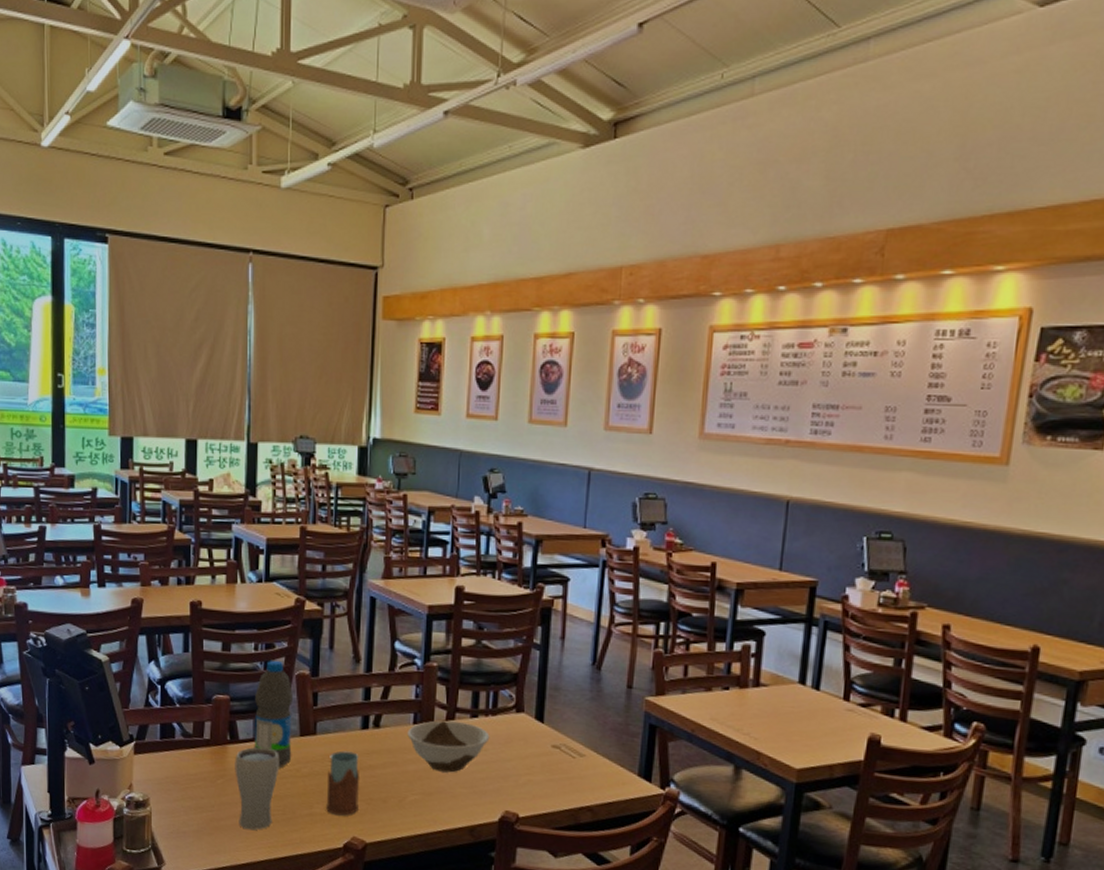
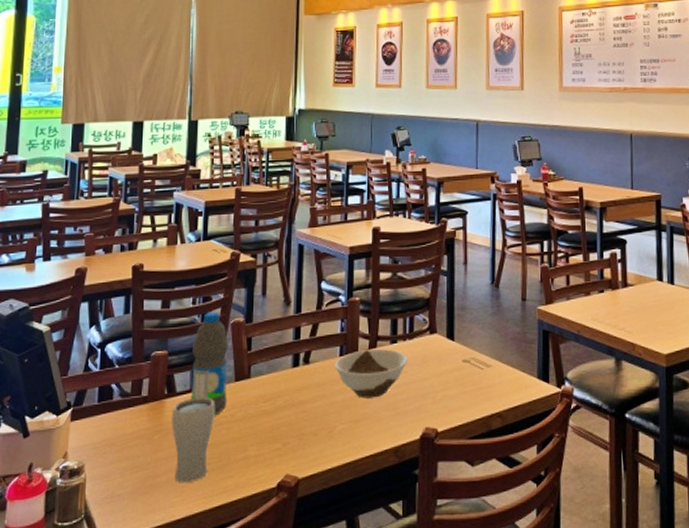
drinking glass: present [326,750,360,816] -> none [260,390,292,455]

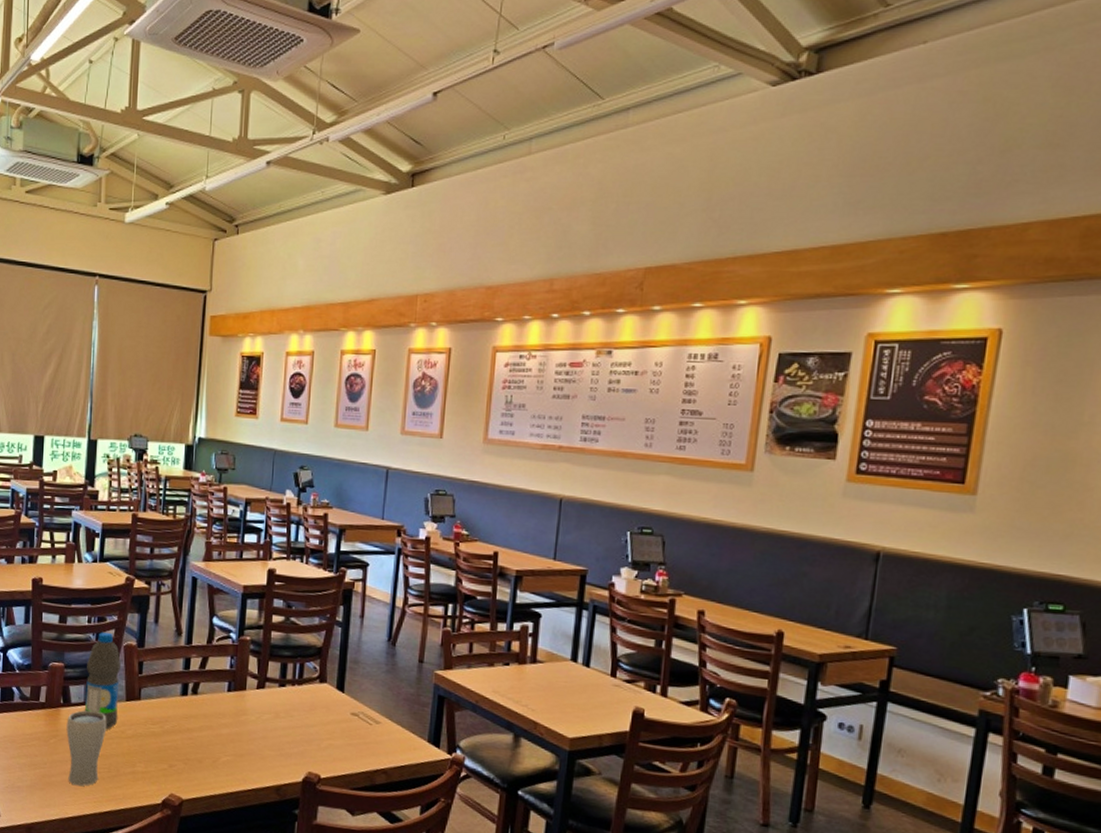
bowl: present [335,349,408,399] -> none [222,688,296,737]

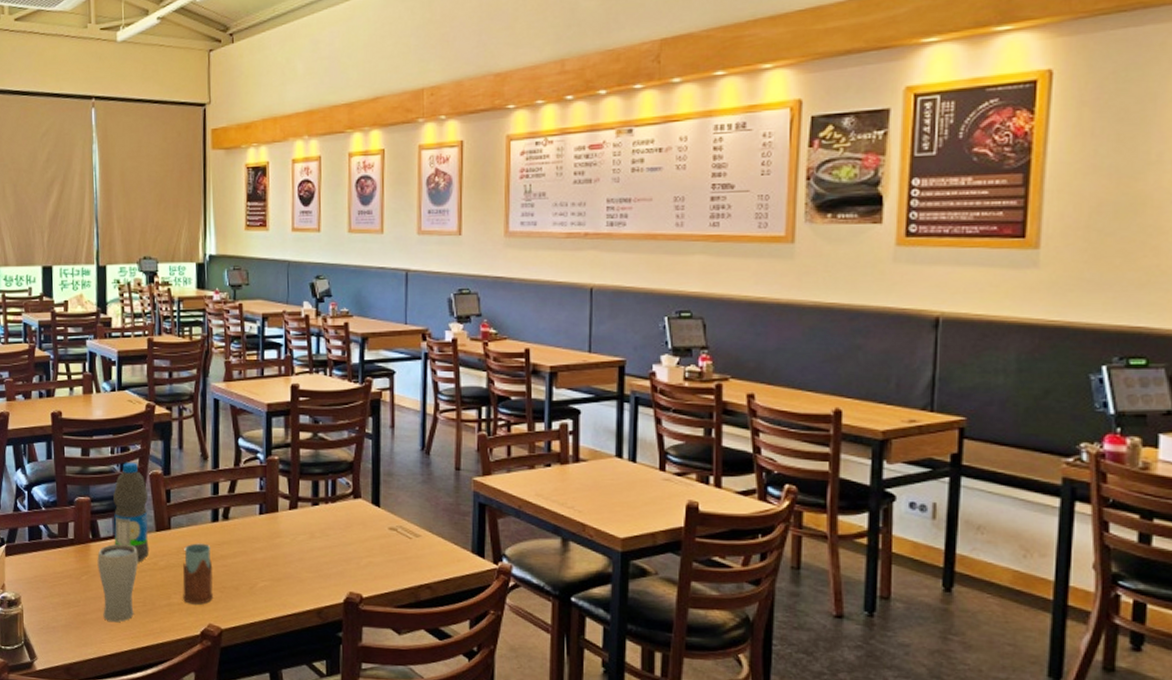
drinking glass: none [147,715,179,774] -> present [183,543,214,605]

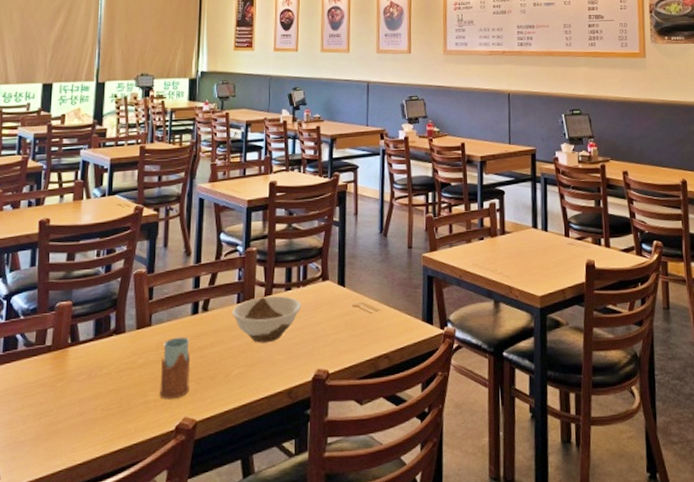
drinking glass: present [97,543,139,622] -> none [74,345,117,427]
water bottle: present [113,462,150,562] -> none [93,263,132,362]
bowl: none [254,510,331,559] -> present [232,296,302,343]

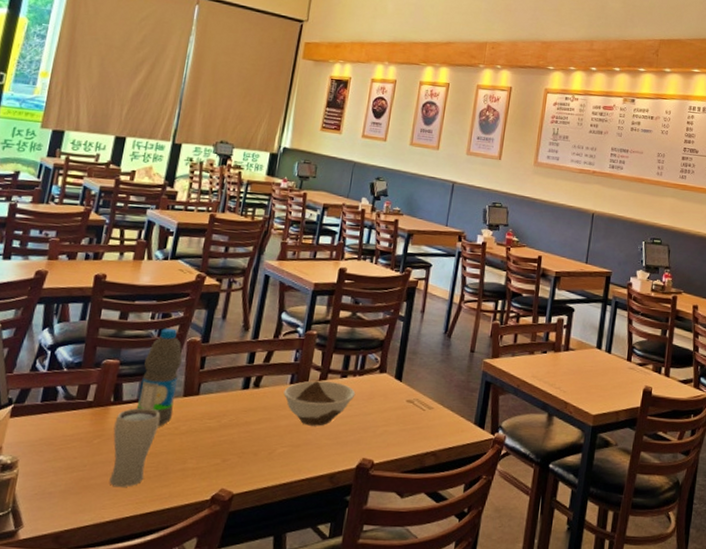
drinking glass: none [74,345,117,427] -> present [109,407,161,487]
water bottle: none [93,263,132,362] -> present [136,328,183,426]
drinking glass: present [160,337,191,399] -> none [199,409,237,469]

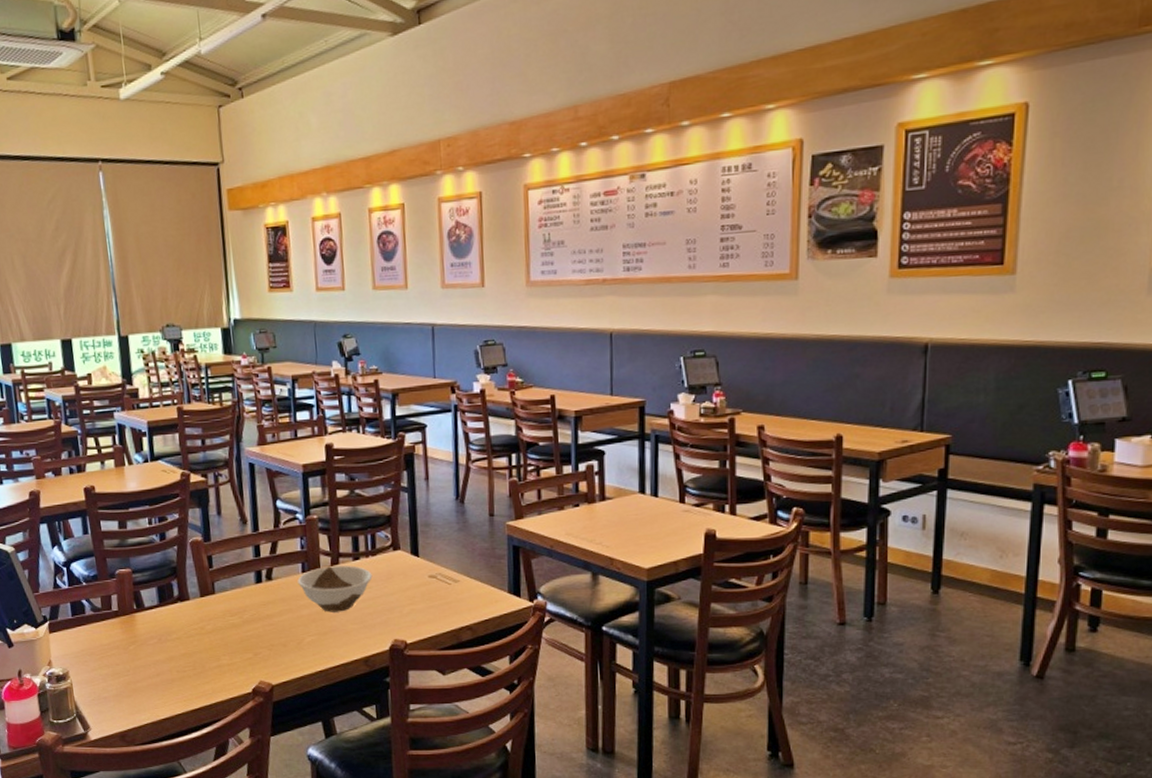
drinking glass: present [109,407,161,487] -> none [143,611,185,687]
water bottle: present [136,328,183,426] -> none [154,531,196,627]

